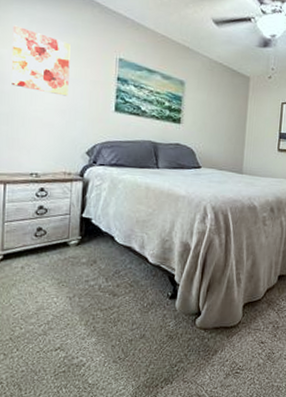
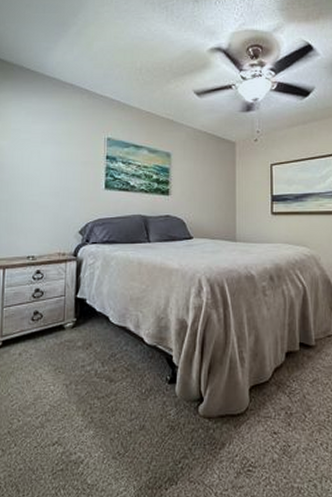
wall art: present [11,25,71,96] -> none [10,119,63,179]

